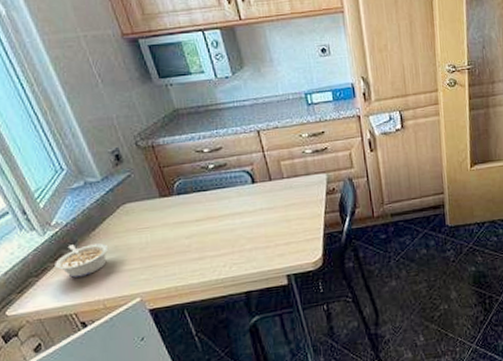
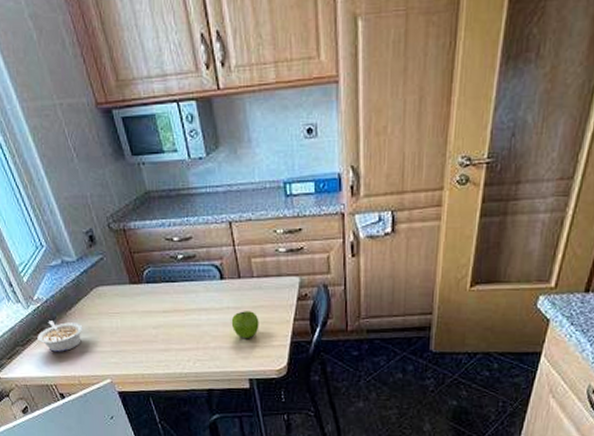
fruit: none [265,210,293,237] -> present [231,311,259,339]

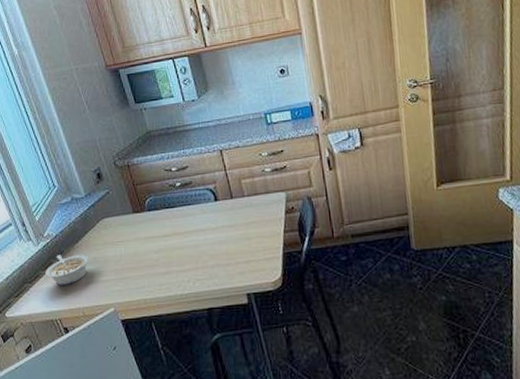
fruit: present [231,311,259,339] -> none [226,228,253,255]

